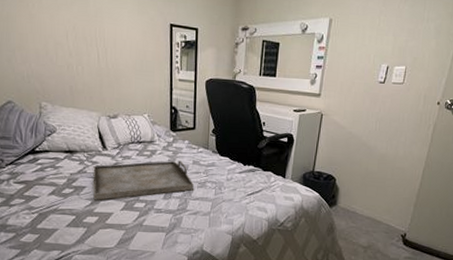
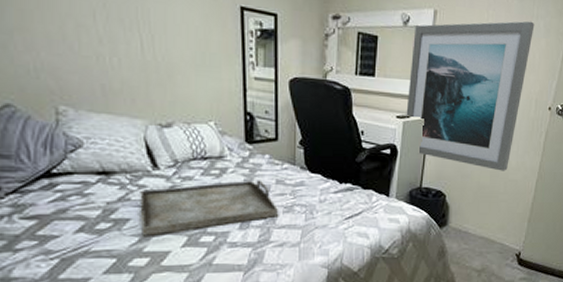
wall art: none [302,24,425,160] -> present [406,21,535,171]

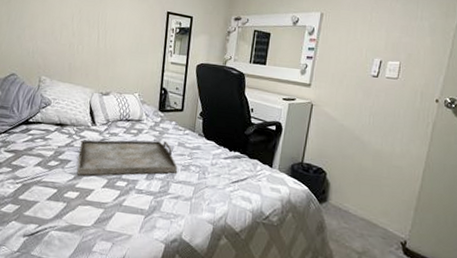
wall art: present [406,21,535,171] -> none [291,21,419,157]

